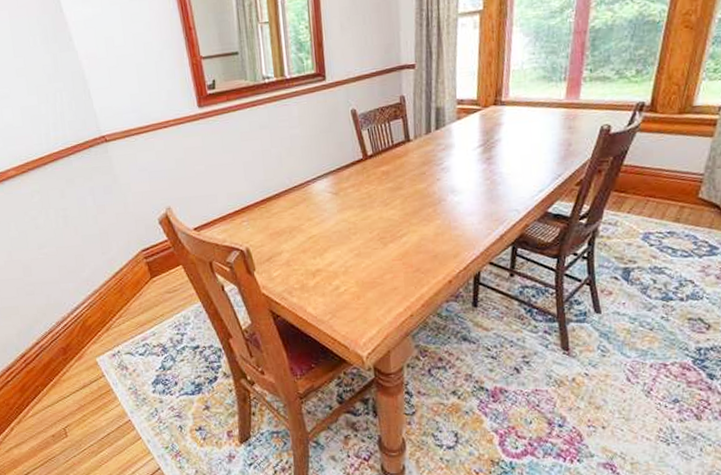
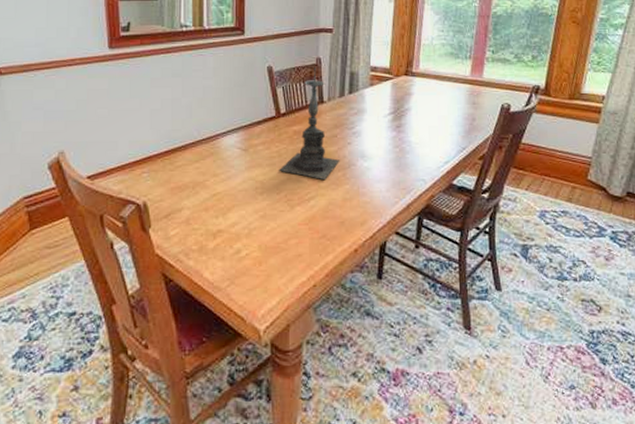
candle holder: none [370,106,429,217] -> present [279,67,339,179]

